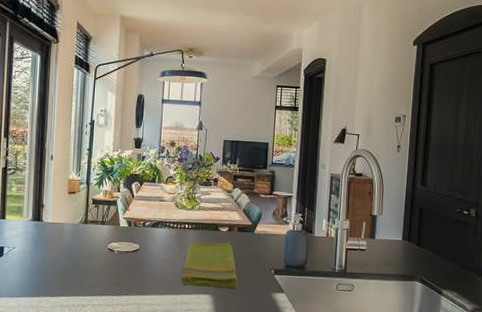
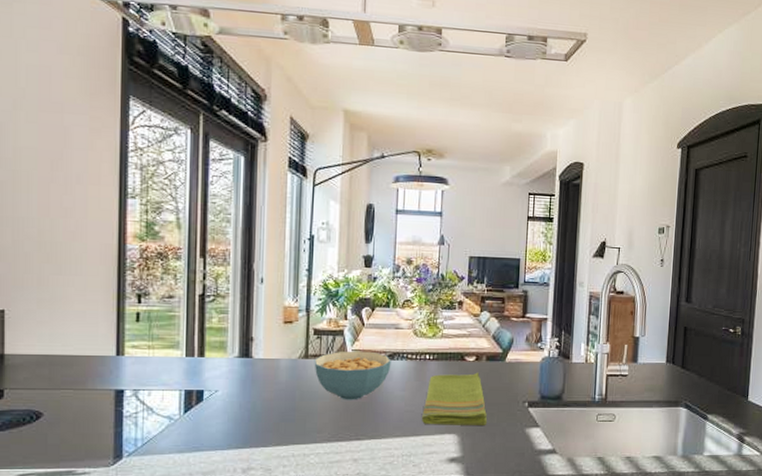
cereal bowl: none [92,218,156,261] -> present [314,351,392,400]

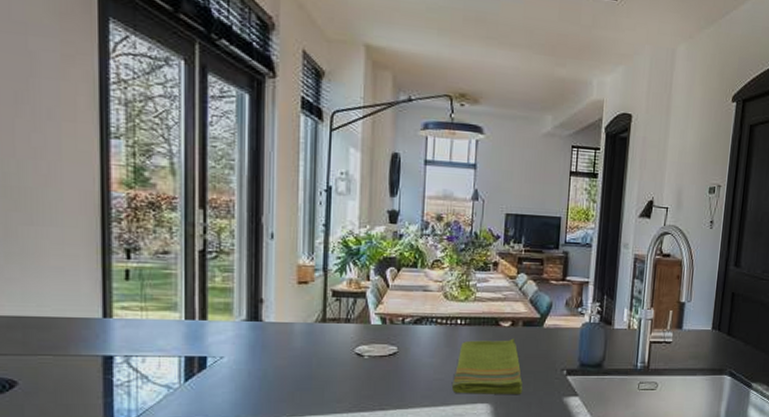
cereal bowl: present [314,351,392,400] -> none [332,314,419,368]

